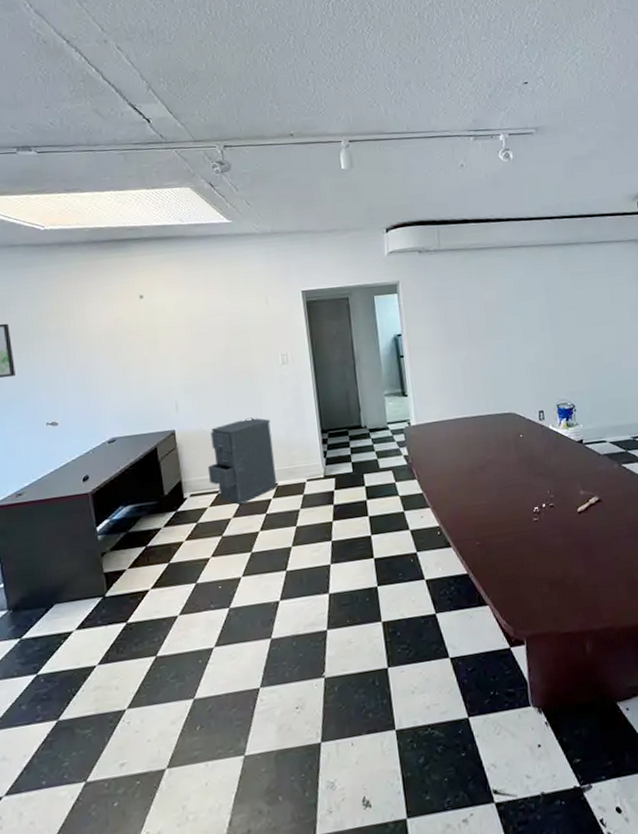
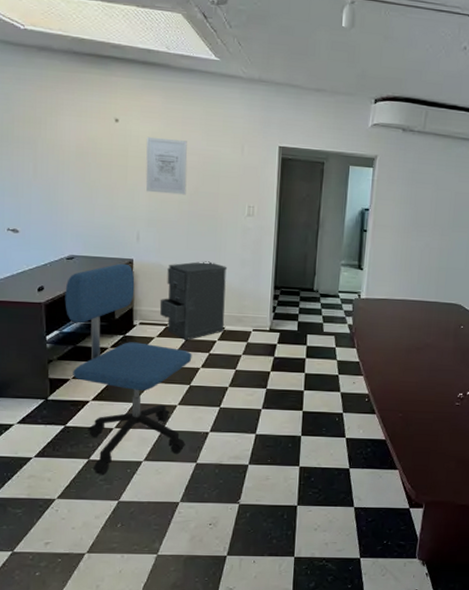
office chair: none [110,436,256,672] -> present [65,263,192,475]
wall art: none [171,303,218,360] -> present [145,136,188,195]

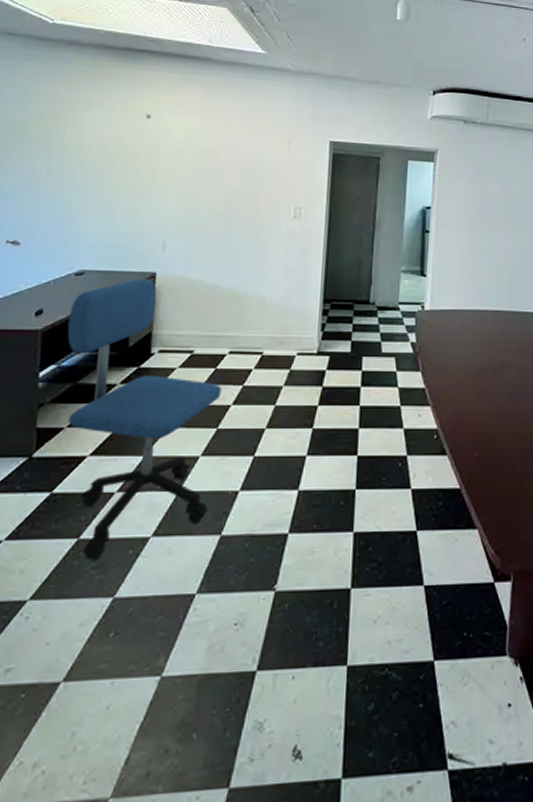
wall art: present [145,136,188,195] -> none [177,133,227,197]
filing cabinet: present [159,261,228,341] -> none [184,272,269,371]

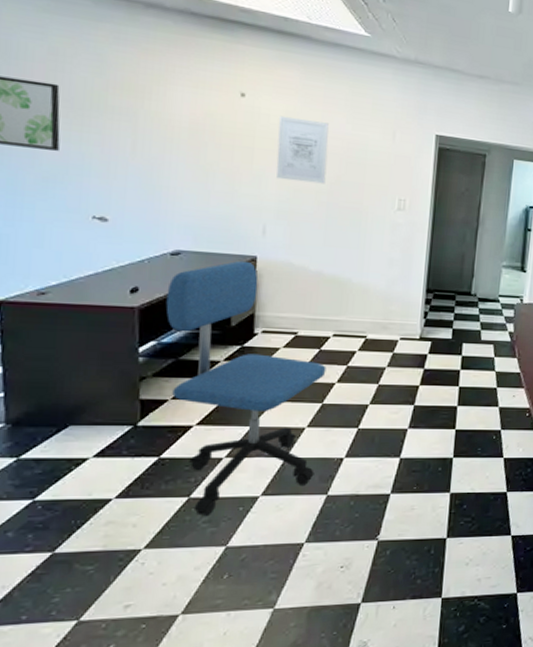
wall art: none [177,133,227,197] -> present [276,115,329,184]

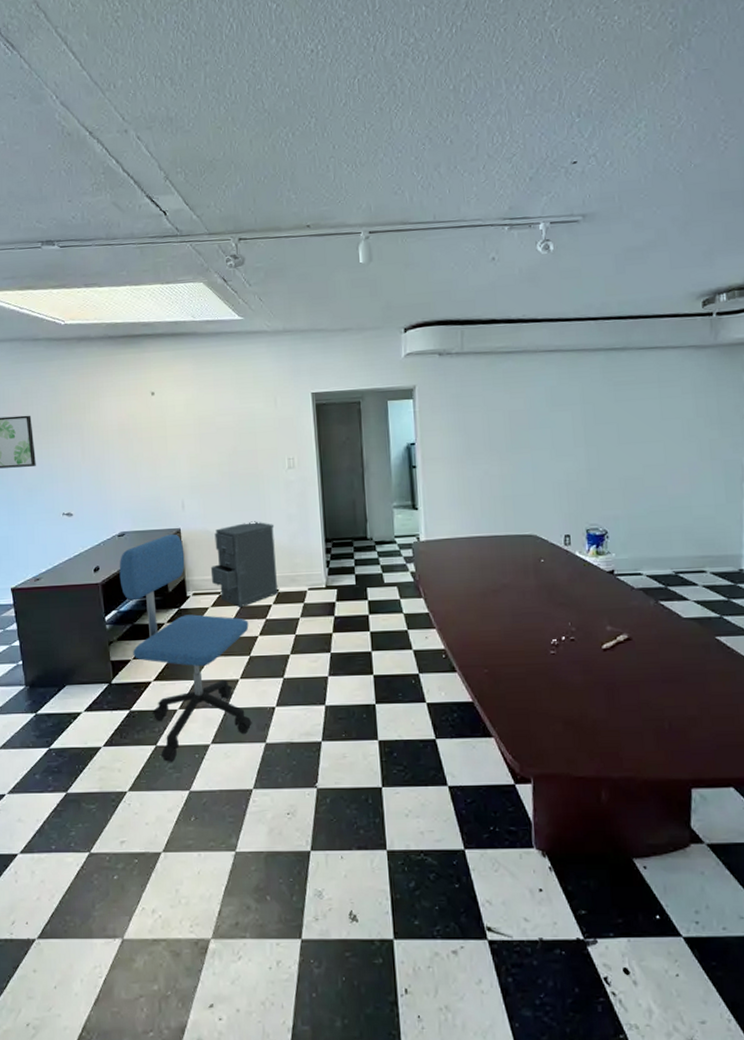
wall art: present [276,115,329,184] -> none [181,402,225,459]
filing cabinet: none [288,260,373,352] -> present [210,521,278,608]

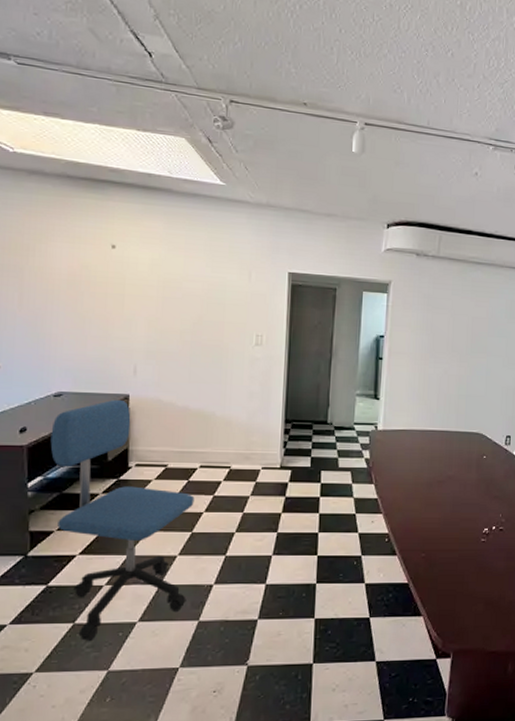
filing cabinet: present [210,521,278,608] -> none [158,394,234,483]

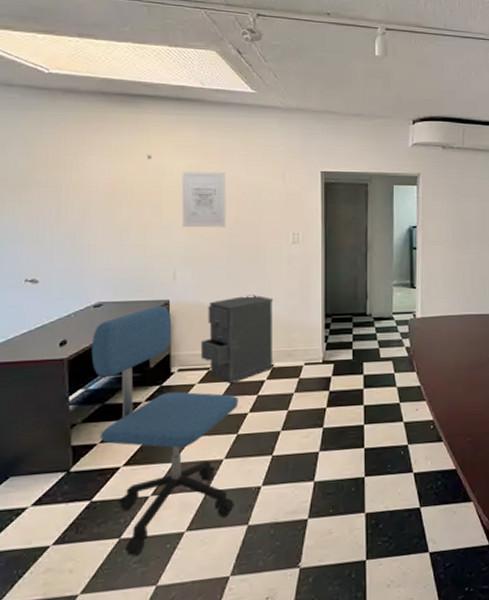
wall art: none [144,263,191,325] -> present [181,171,226,228]
filing cabinet: none [158,394,234,483] -> present [200,294,274,384]

